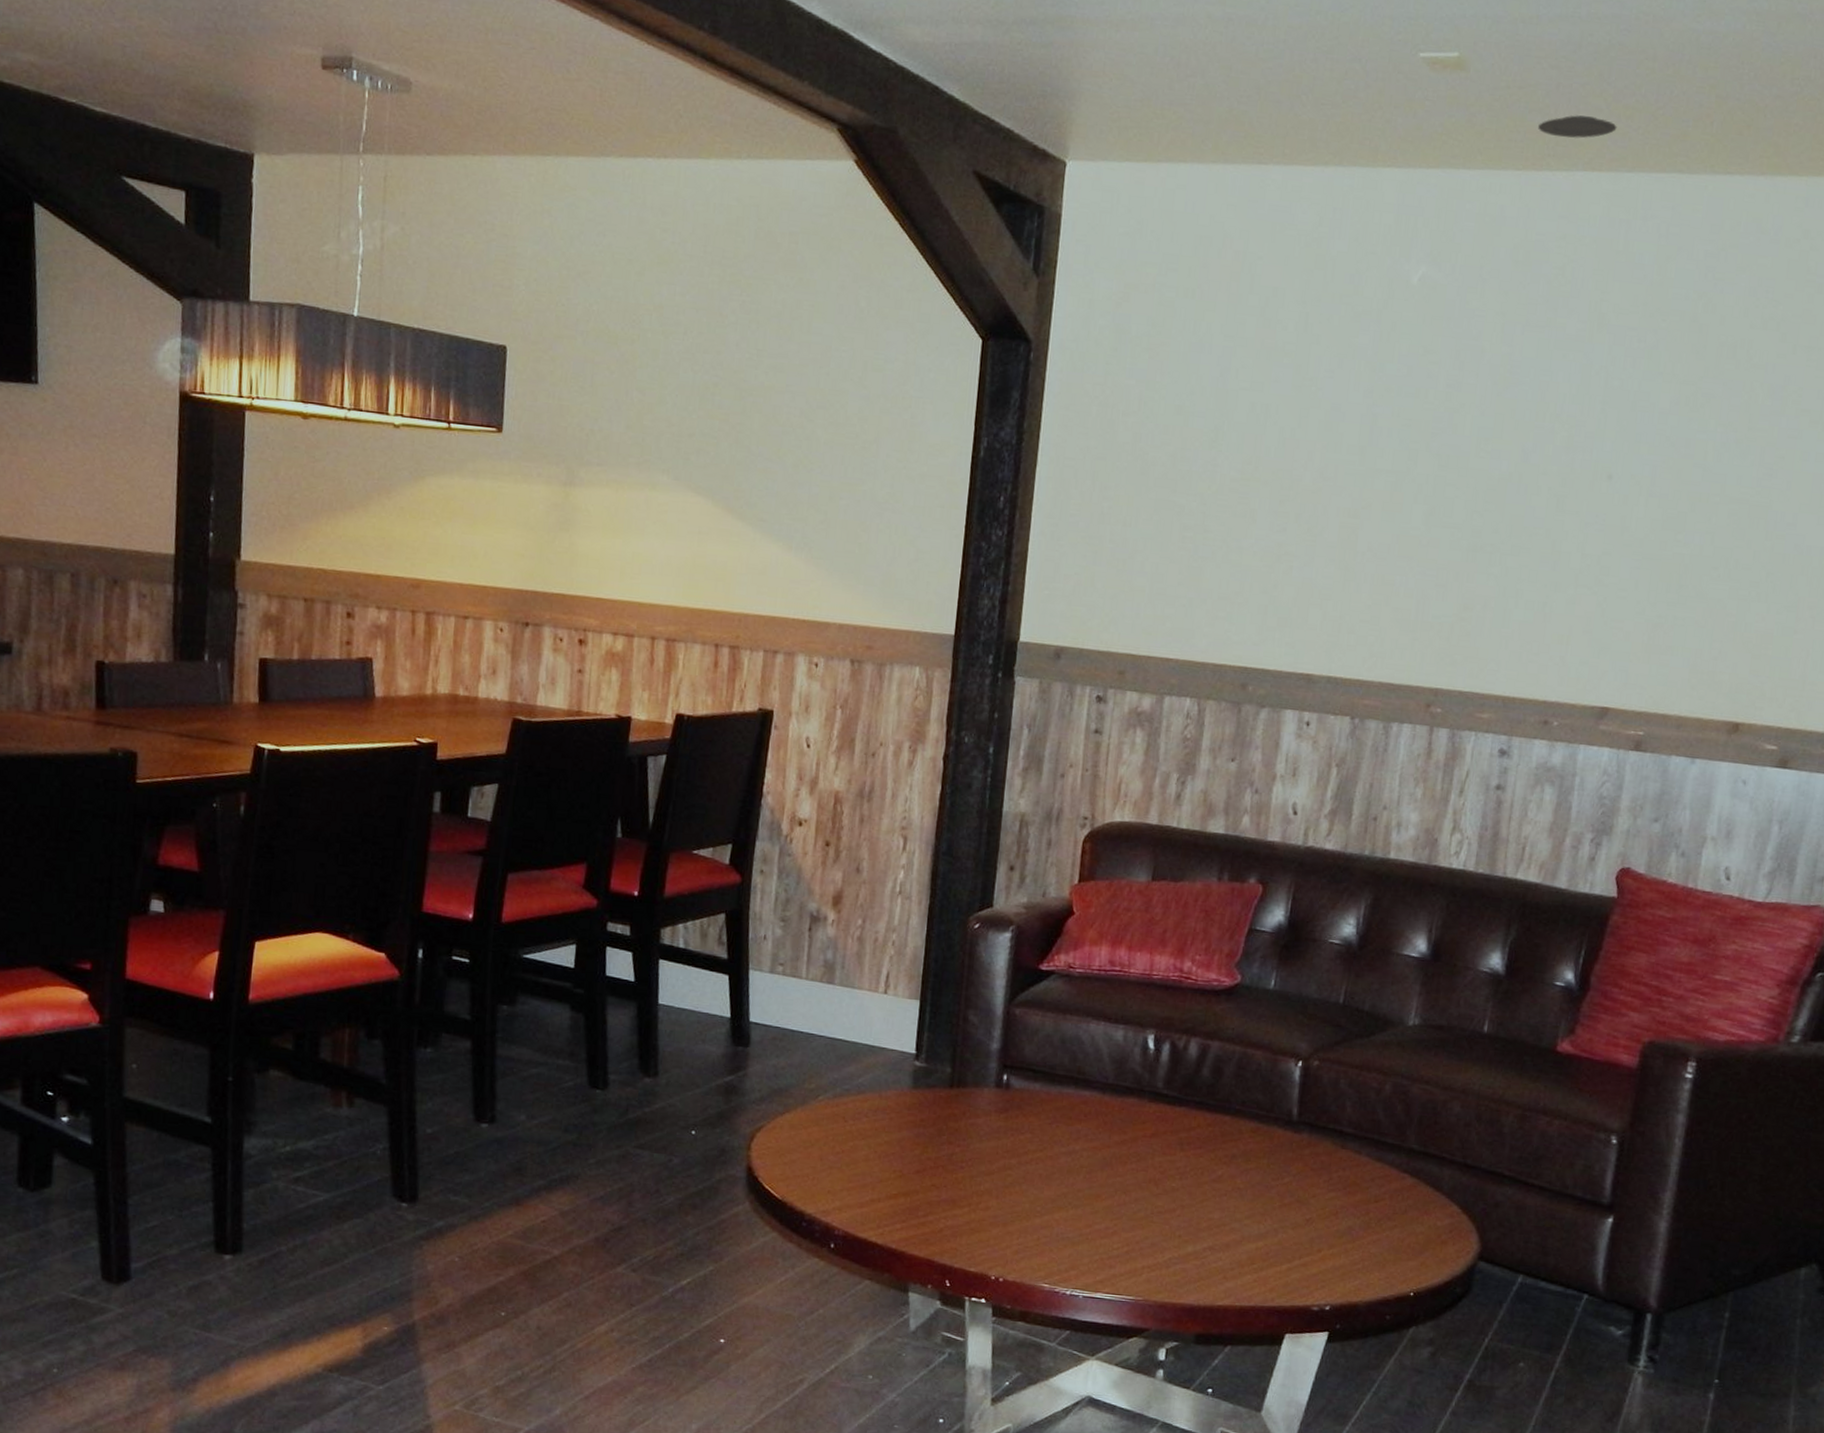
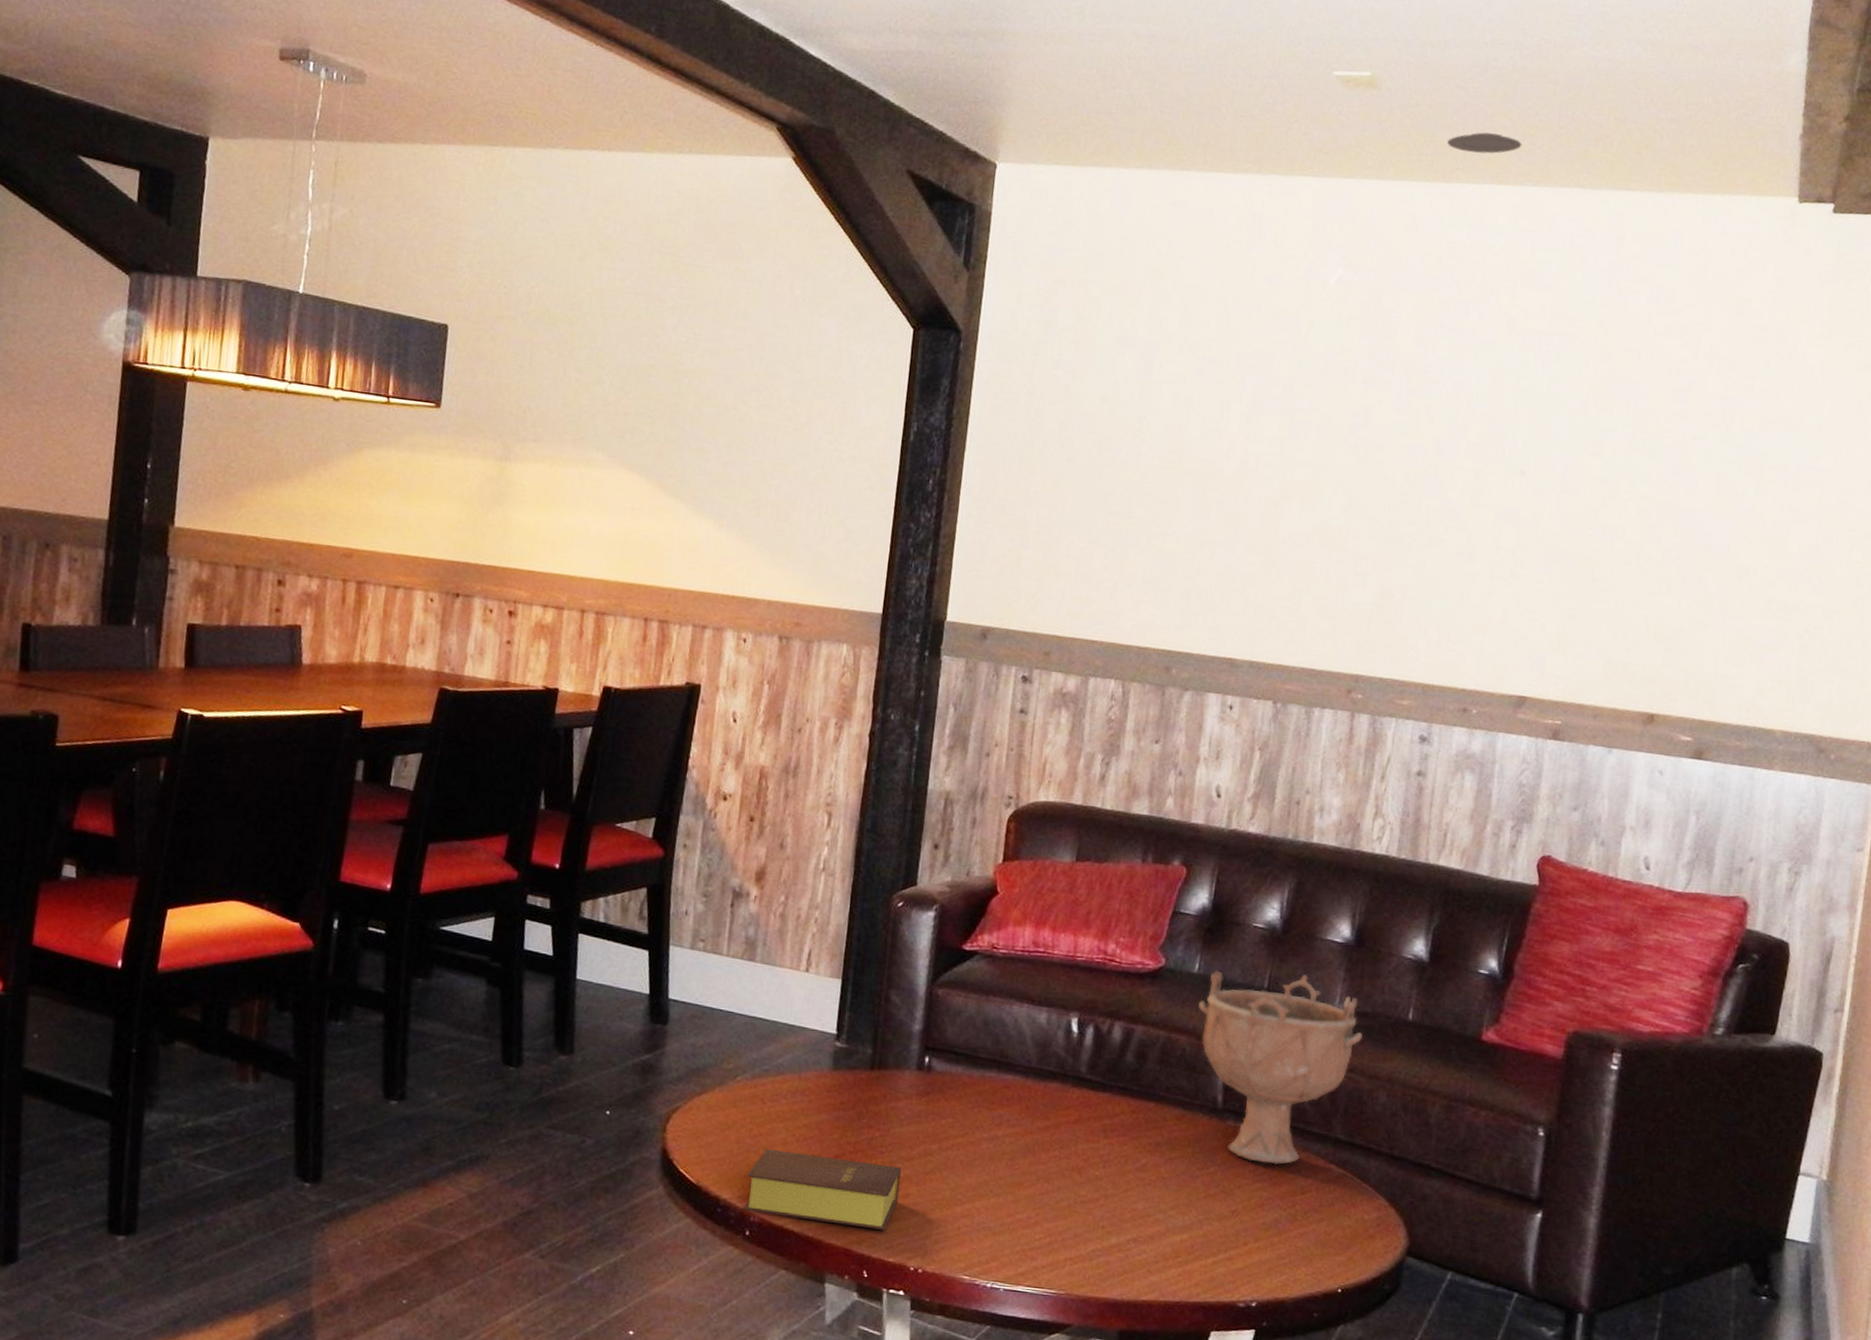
bible: none [827,1165,982,1241] -> present [743,1149,902,1230]
decorative bowl: none [1274,987,1438,1175] -> present [1199,971,1363,1165]

